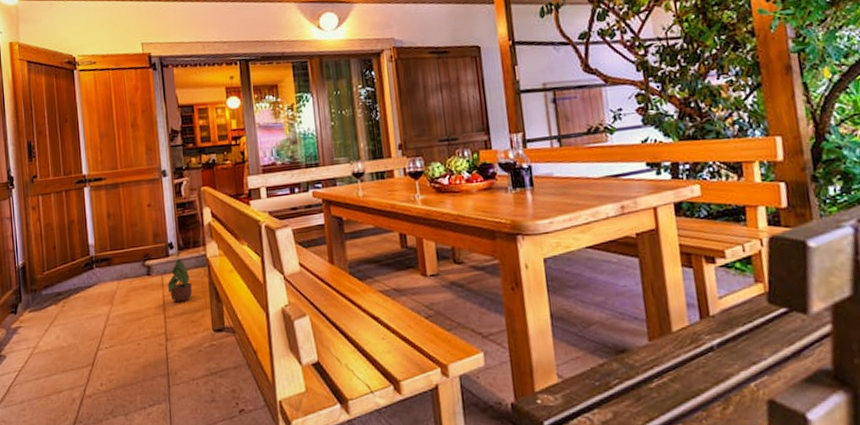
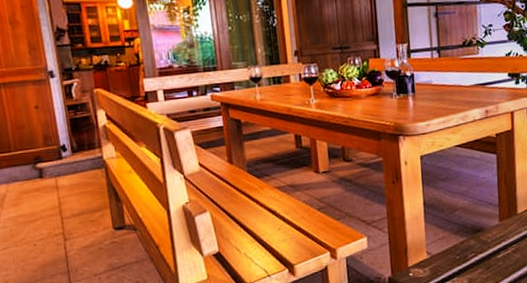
potted plant: present [167,252,193,303] -> none [62,154,90,204]

